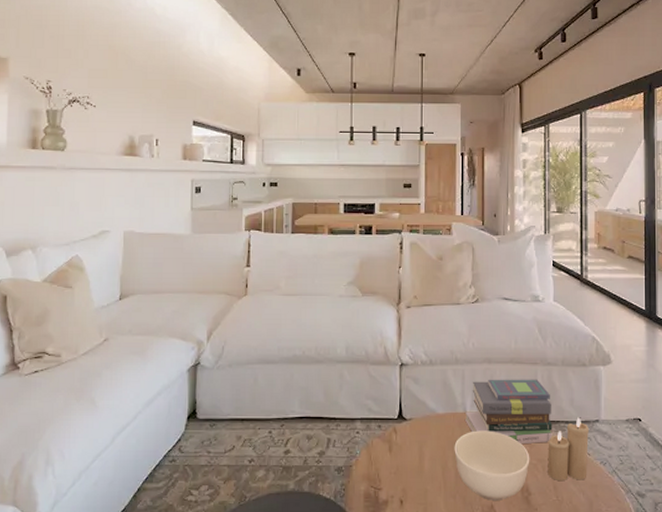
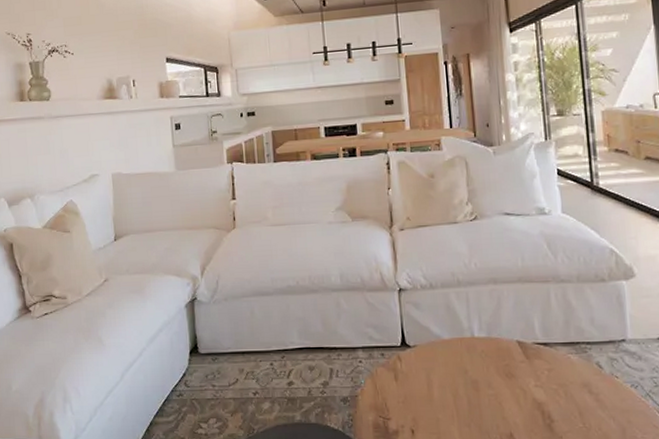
bowl: present [454,430,530,500] -> none [464,355,550,429]
books: present [465,379,553,445] -> none [473,298,573,369]
candle: present [548,417,589,482] -> none [568,337,617,407]

